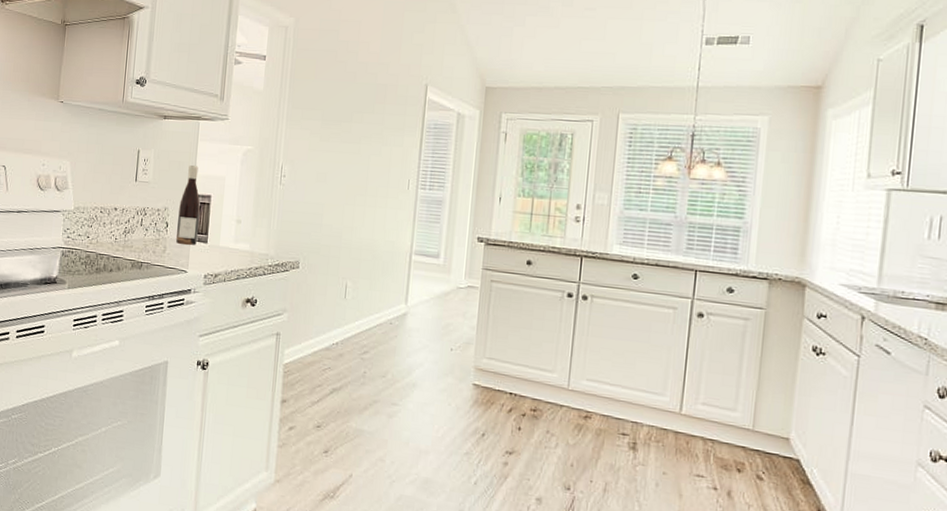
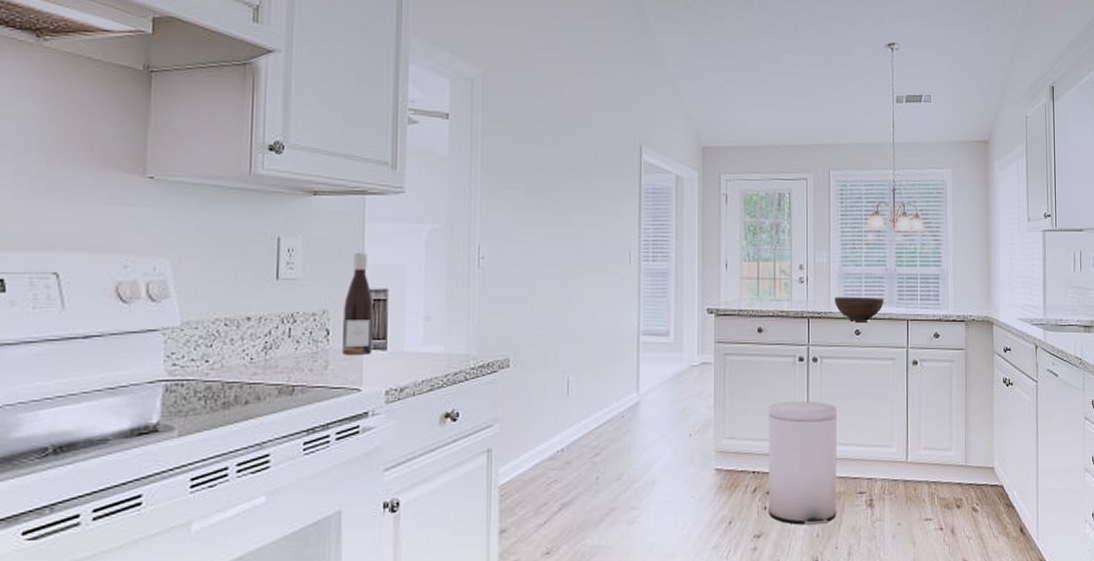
pedal bin: none [522,332,605,457] -> present [769,401,838,526]
bowl: none [612,239,670,267] -> present [835,296,884,321]

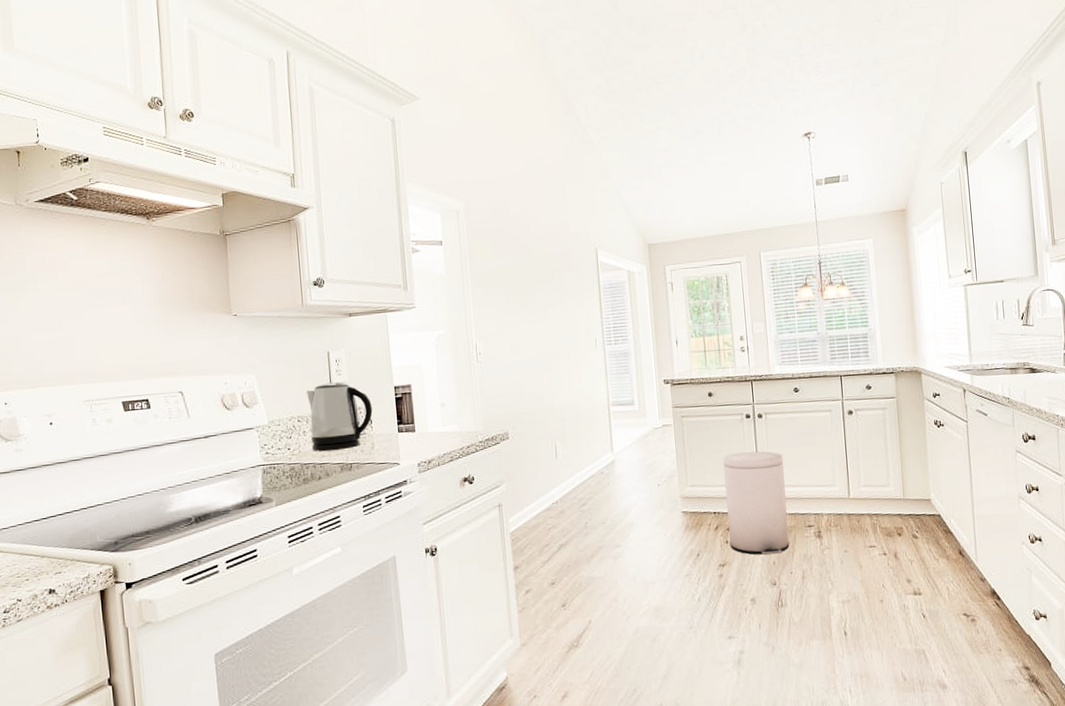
kettle: none [239,278,332,367] -> present [307,382,373,451]
bottle: present [341,253,373,356] -> none [380,358,405,439]
bowl: present [835,296,884,321] -> none [773,358,818,381]

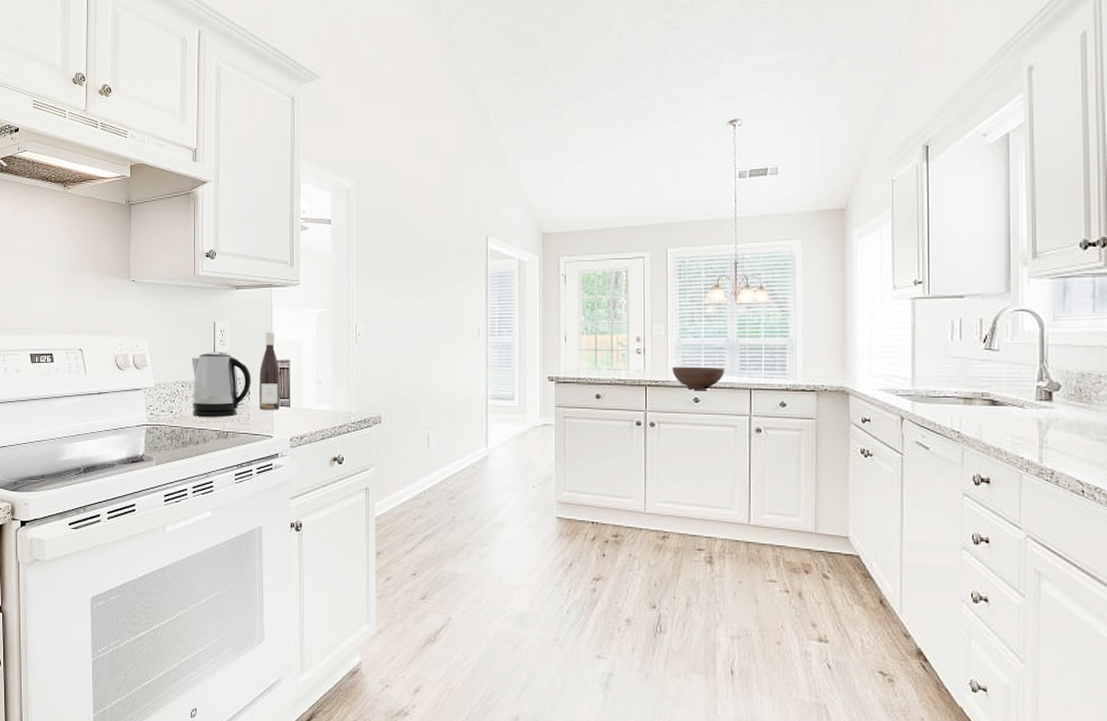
bottle: none [380,358,405,439] -> present [258,332,280,411]
pedal bin: present [723,451,790,556] -> none [607,462,676,576]
bowl: none [773,358,818,381] -> present [672,366,725,390]

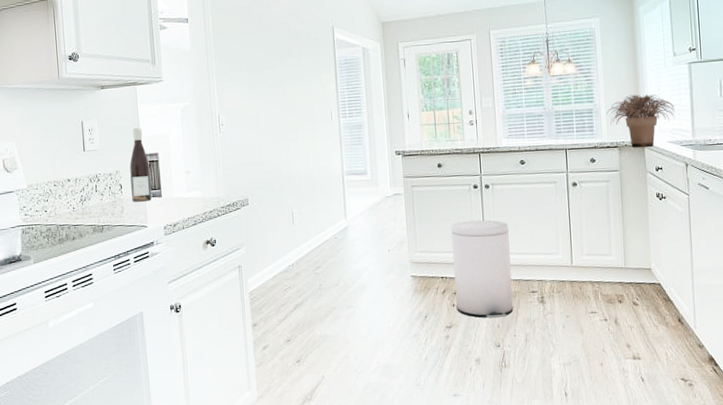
kettle: present [192,352,251,418] -> none [62,150,123,214]
pedal bin: none [607,462,676,576] -> present [451,220,514,319]
bowl: present [672,366,725,390] -> none [501,132,544,154]
potted plant: none [803,331,890,394] -> present [606,94,675,148]

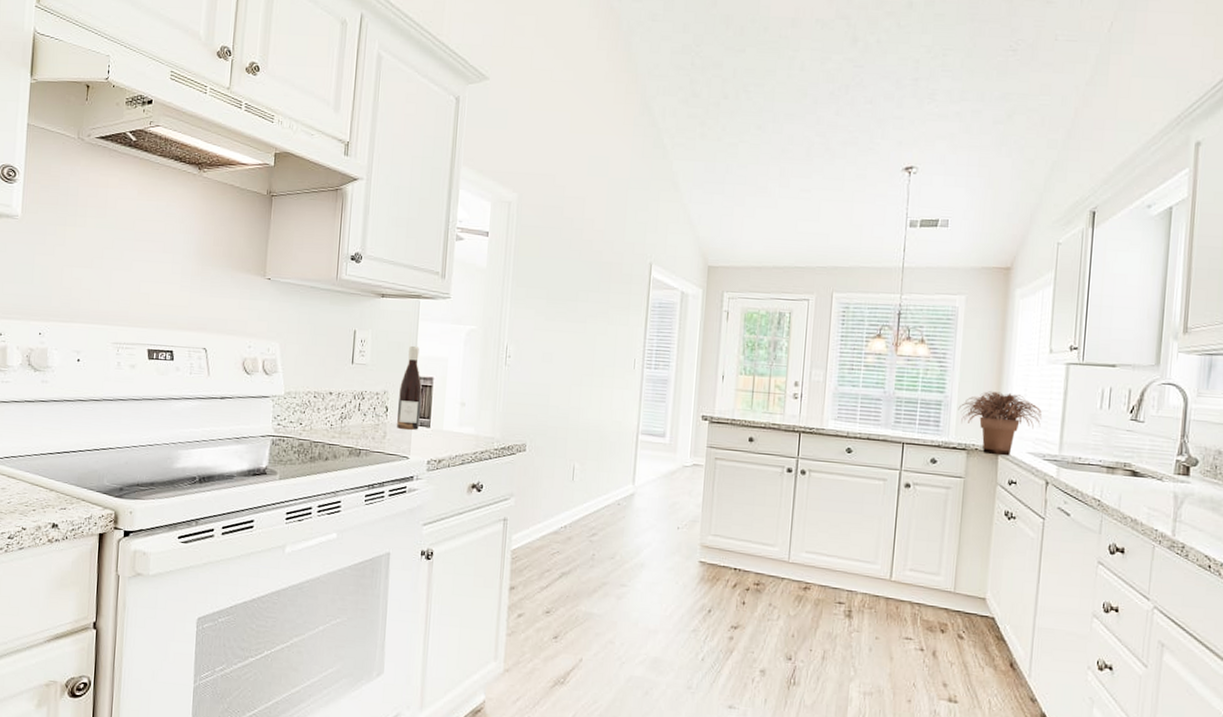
pedal bin: present [451,220,514,319] -> none [747,508,822,627]

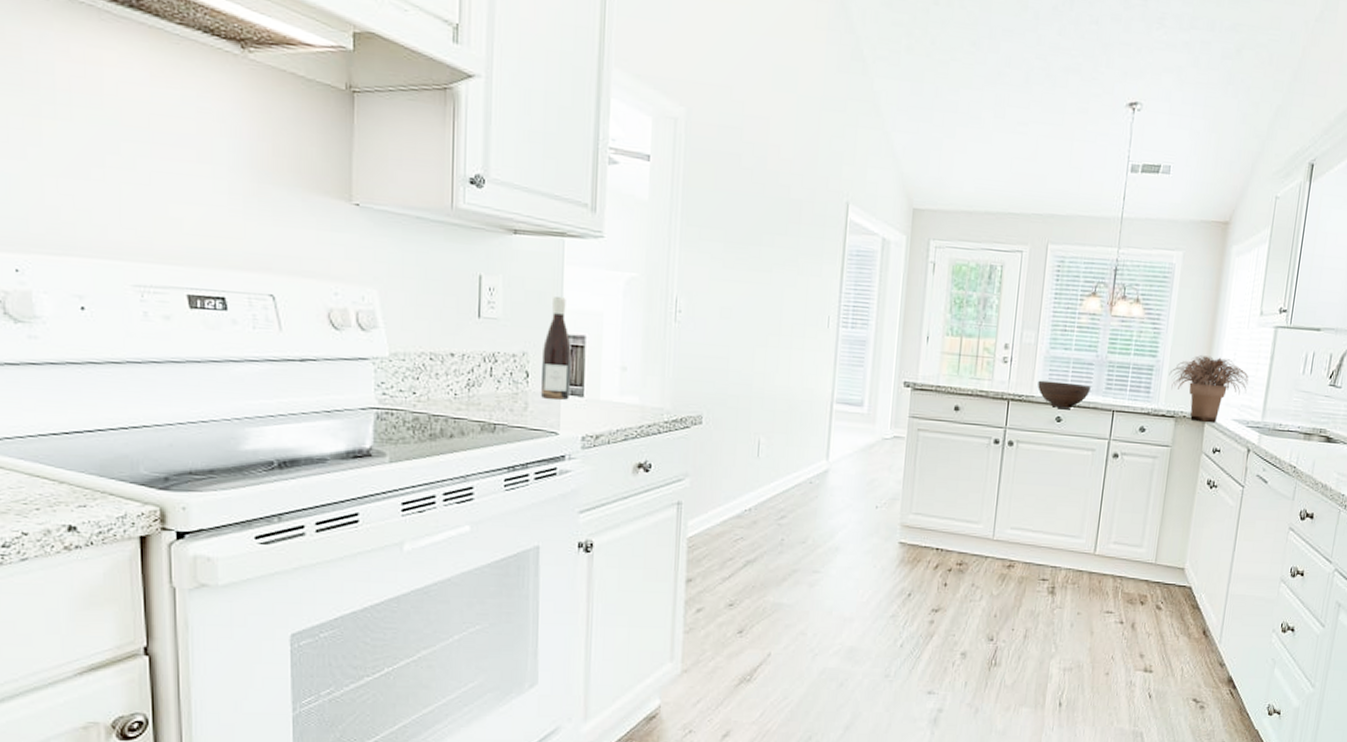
bowl: none [827,414,880,441] -> present [1037,380,1091,409]

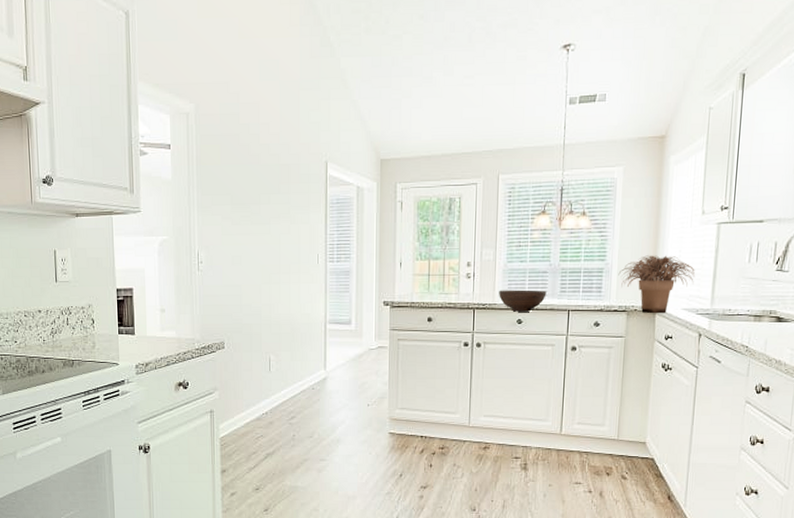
bottle: present [540,297,571,401] -> none [103,261,124,339]

